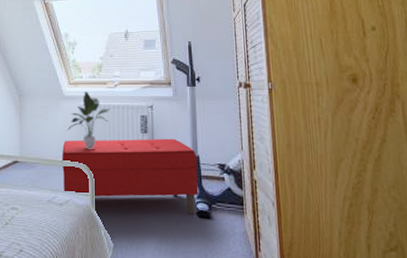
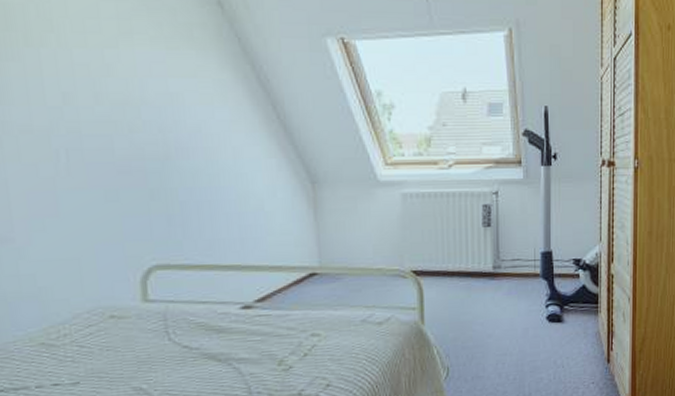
bench: present [61,138,199,215] -> none [378,231,550,320]
potted plant: present [67,91,110,149] -> none [384,174,443,251]

